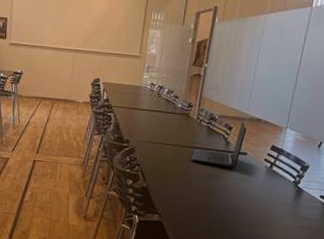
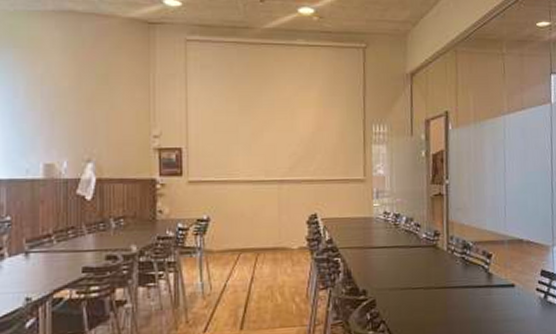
laptop: present [190,121,247,168] -> none [448,244,509,307]

